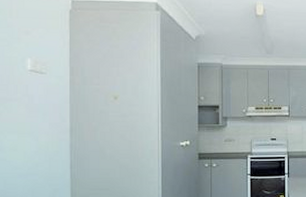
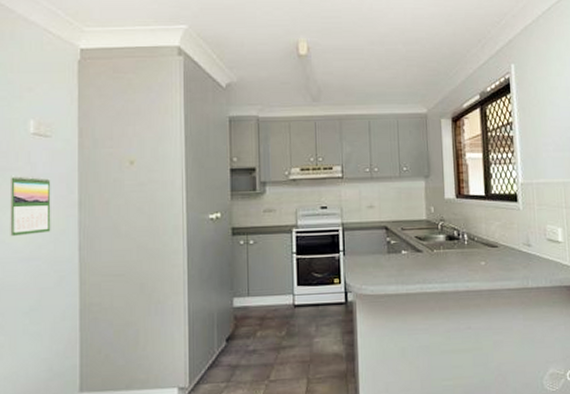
calendar: none [9,105,46,156] -> present [9,175,51,237]

